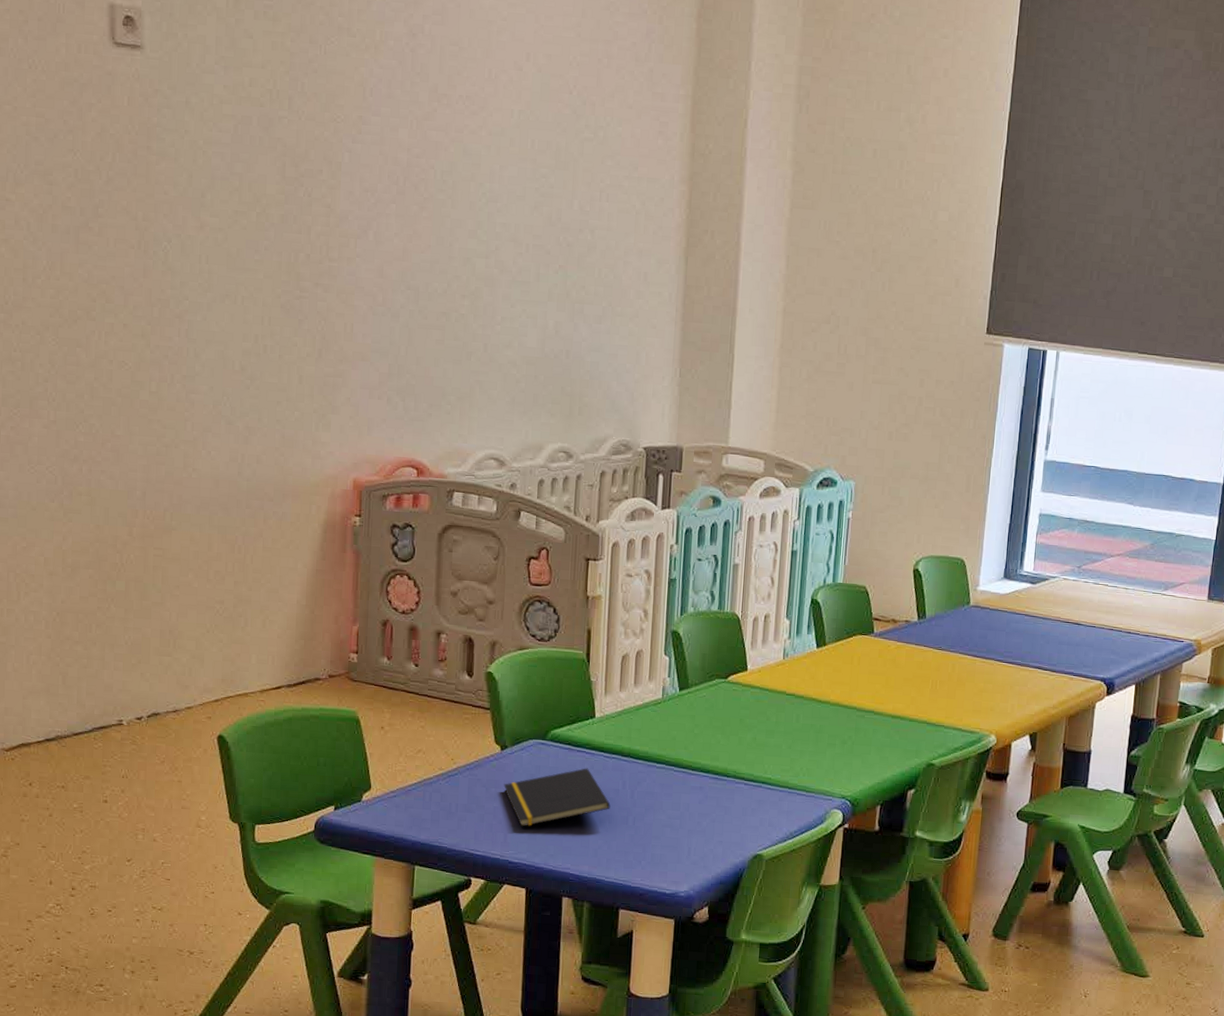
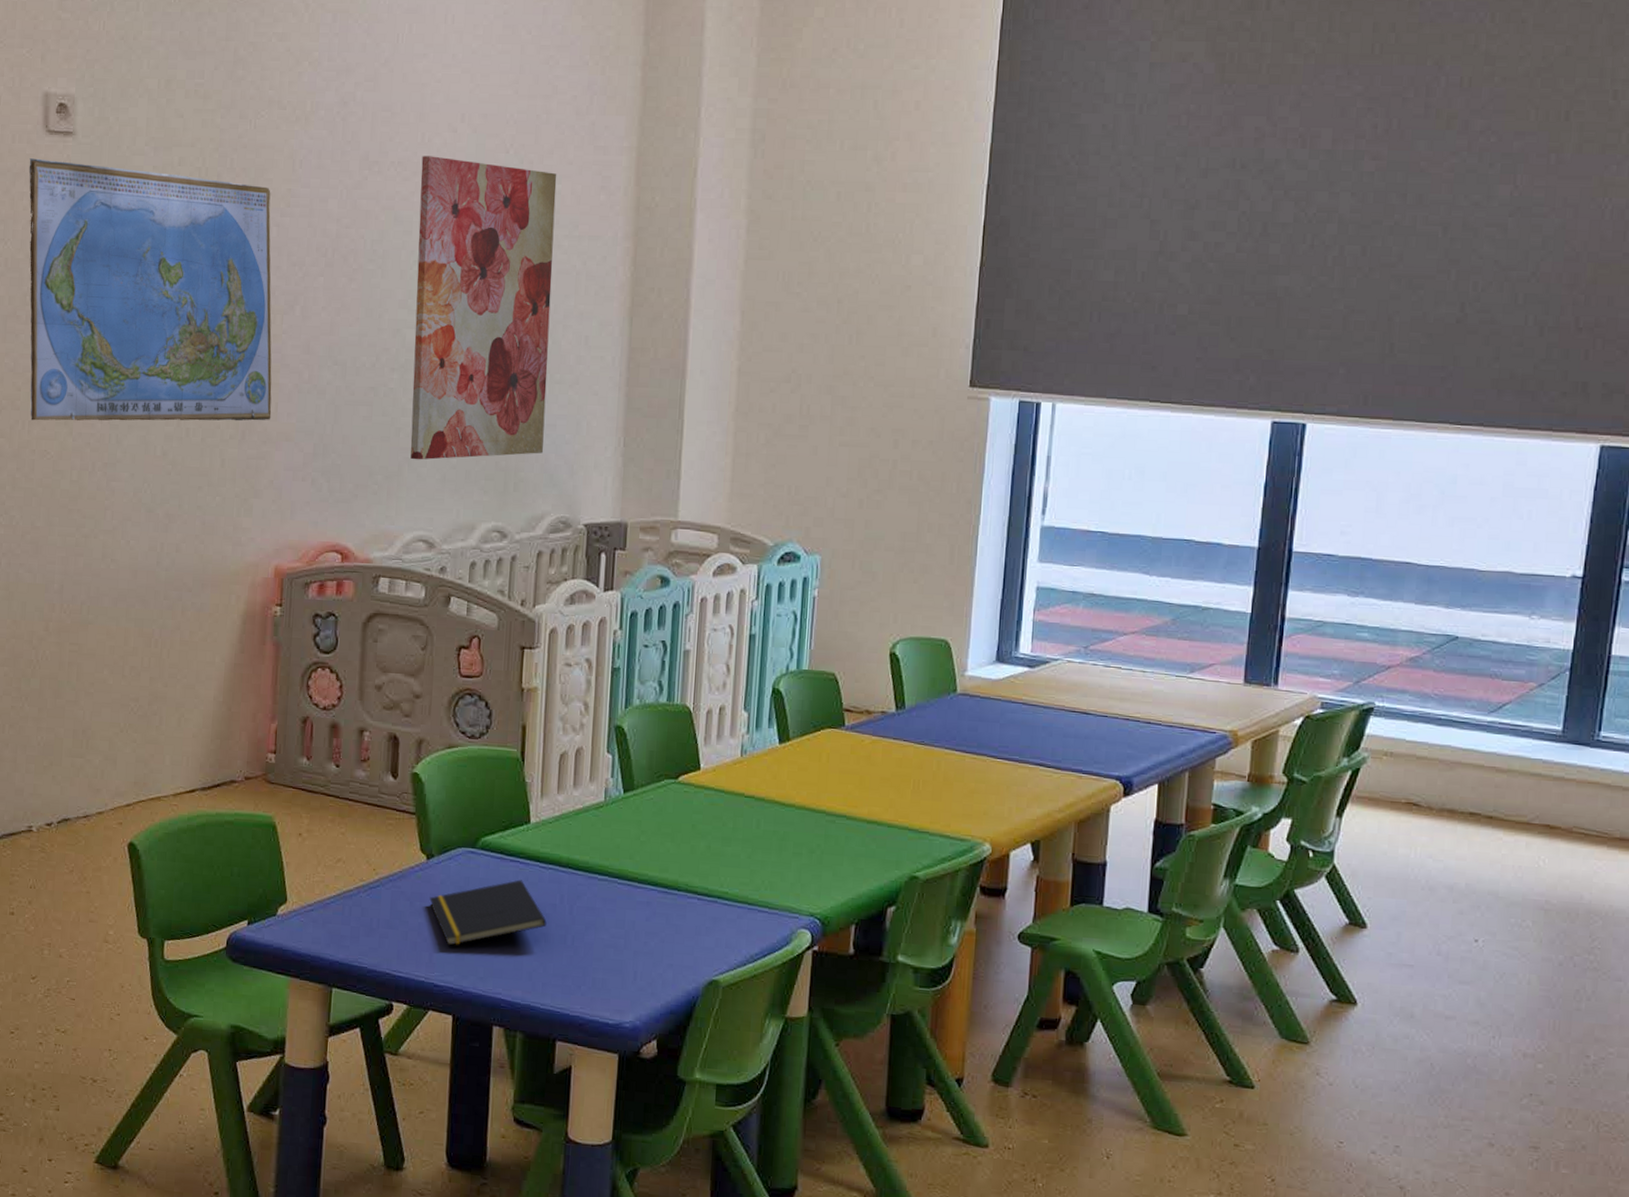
world map: none [96,70,347,341] -> present [28,158,272,421]
wall art: none [481,91,618,383] -> present [410,156,557,460]

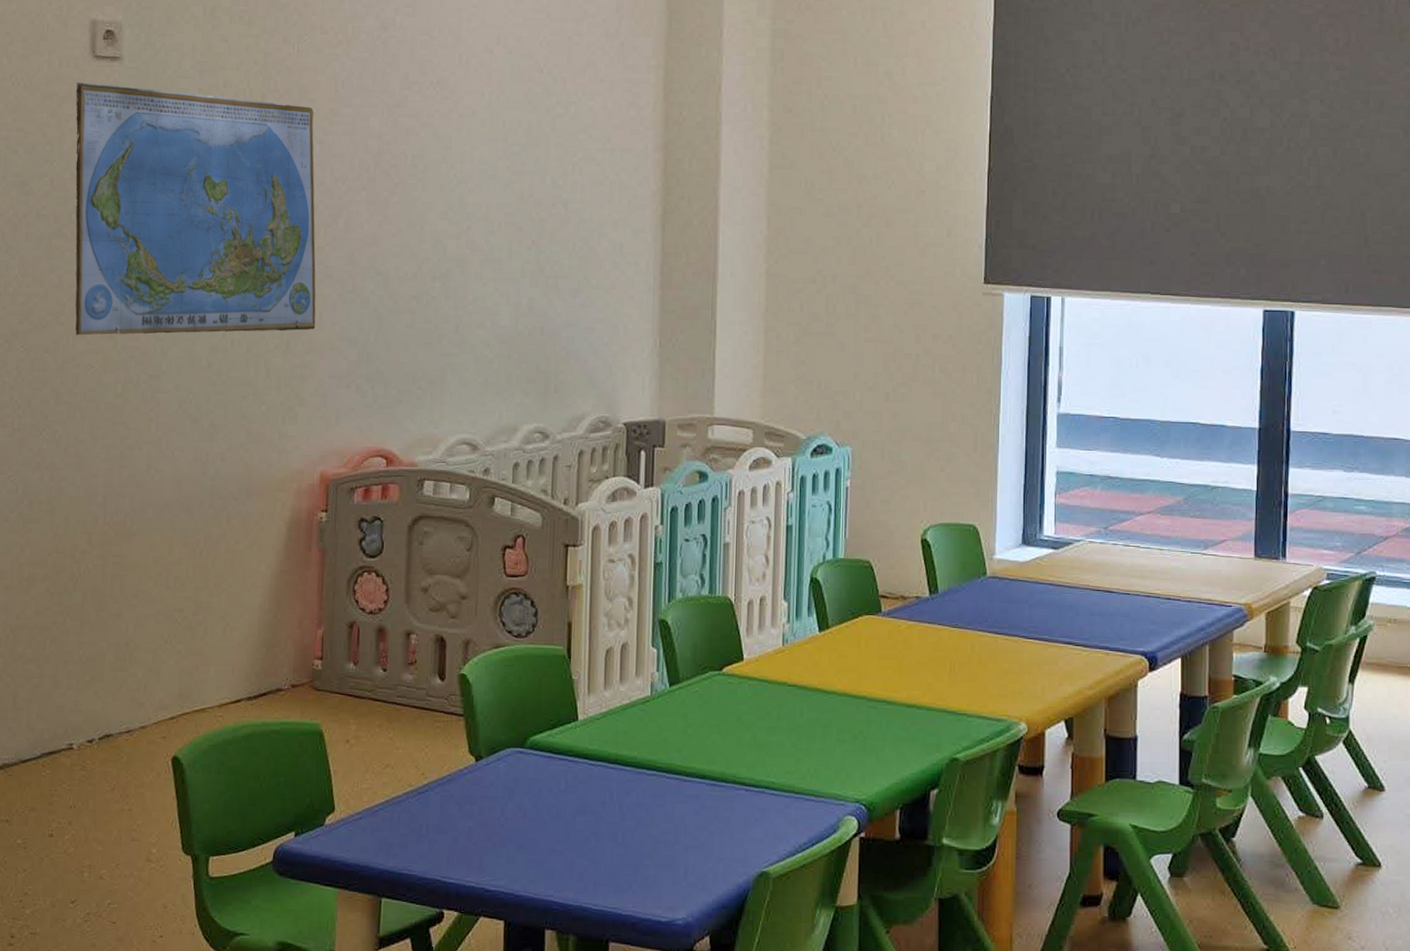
wall art: present [410,156,557,460] -> none [452,76,589,365]
notepad: present [429,879,547,946] -> none [479,778,597,849]

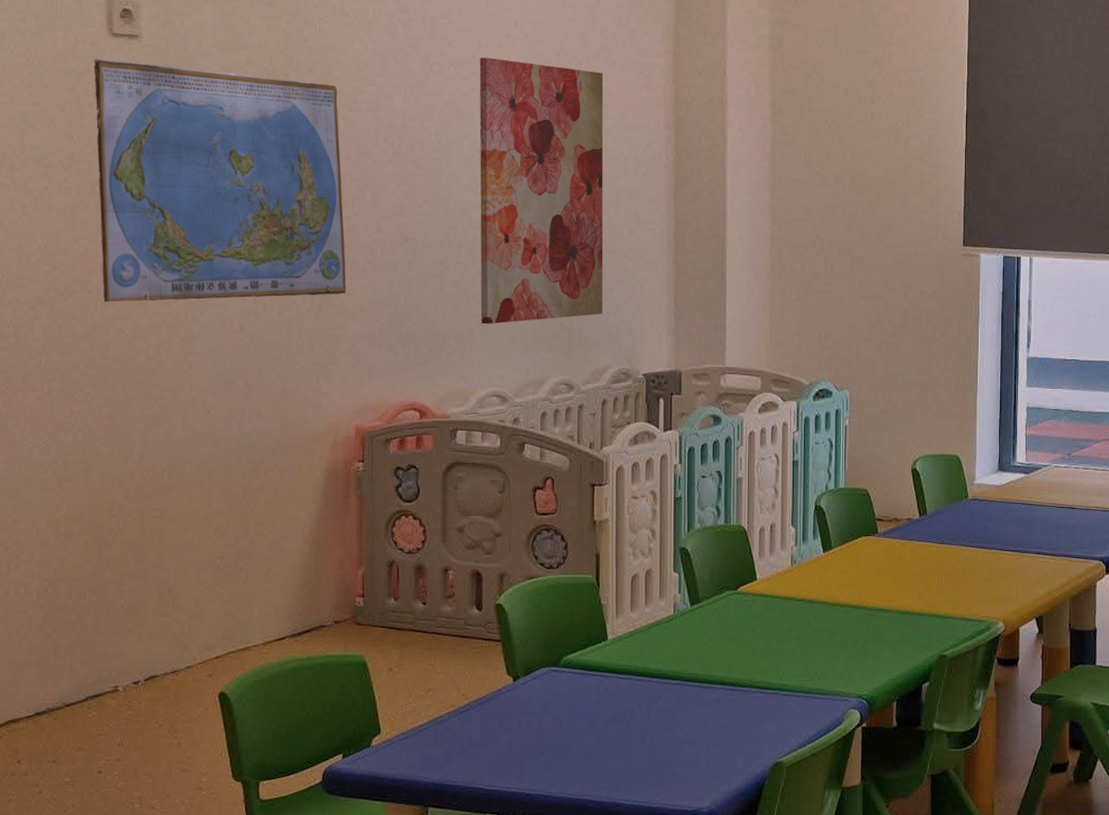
wall art: none [452,76,589,365] -> present [479,57,604,325]

